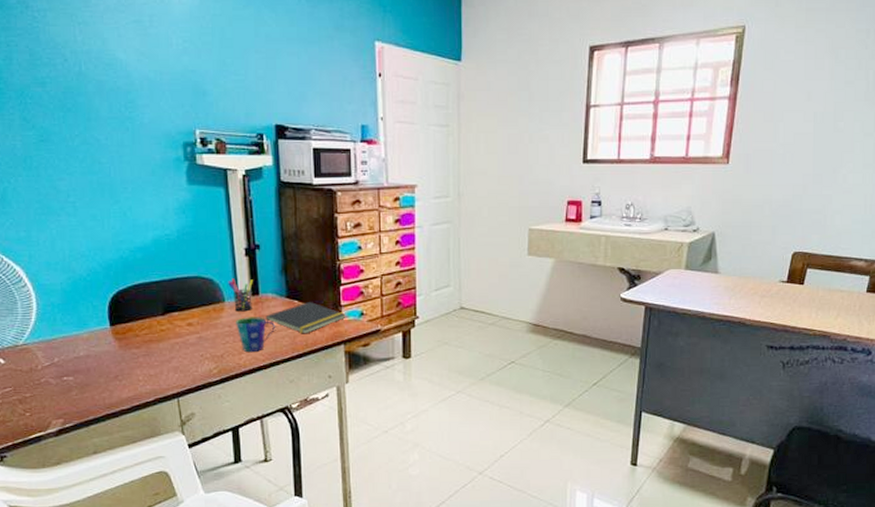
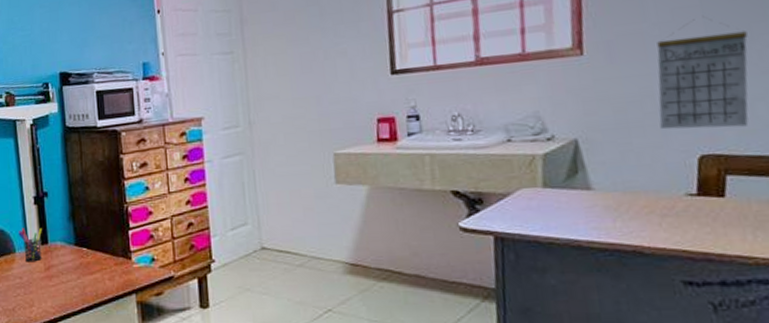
cup: present [236,317,275,353] -> none [26,267,65,306]
notepad: present [265,302,346,334] -> none [55,249,136,284]
calendar: none [772,144,839,233] -> present [657,19,749,130]

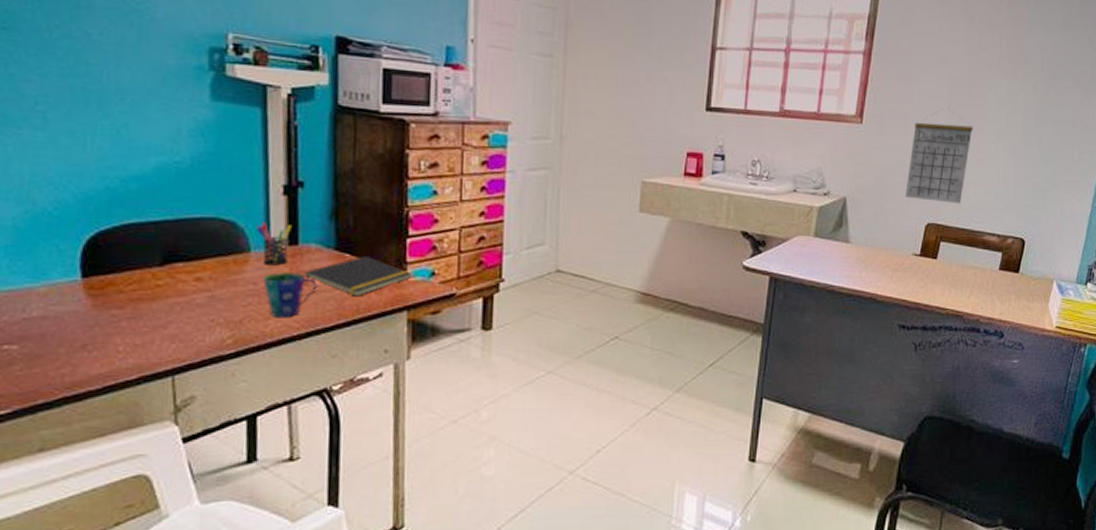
cup: none [26,267,65,306] -> present [263,272,317,319]
notepad: none [55,249,136,284] -> present [304,256,412,297]

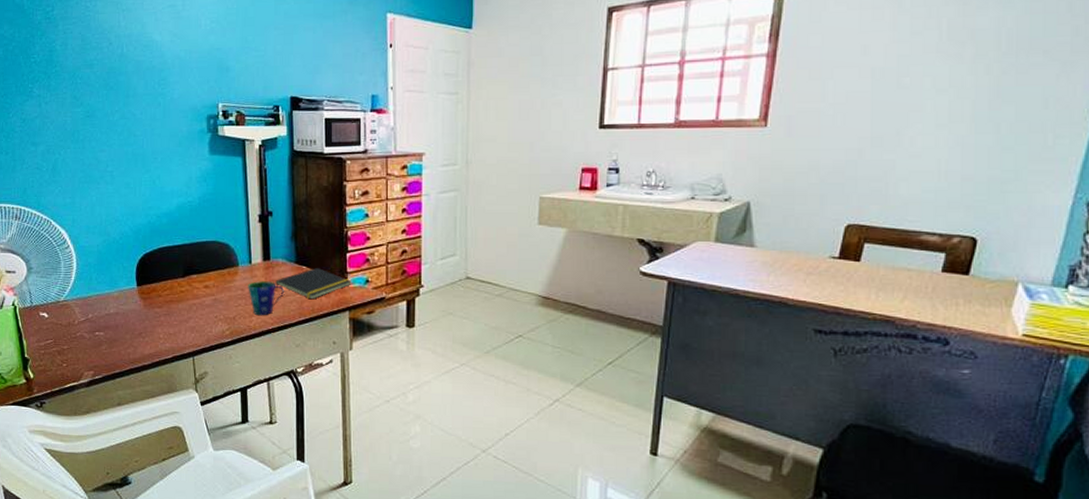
pen holder: present [257,222,291,266] -> none [242,243,265,276]
calendar: present [905,109,973,204] -> none [820,103,904,202]

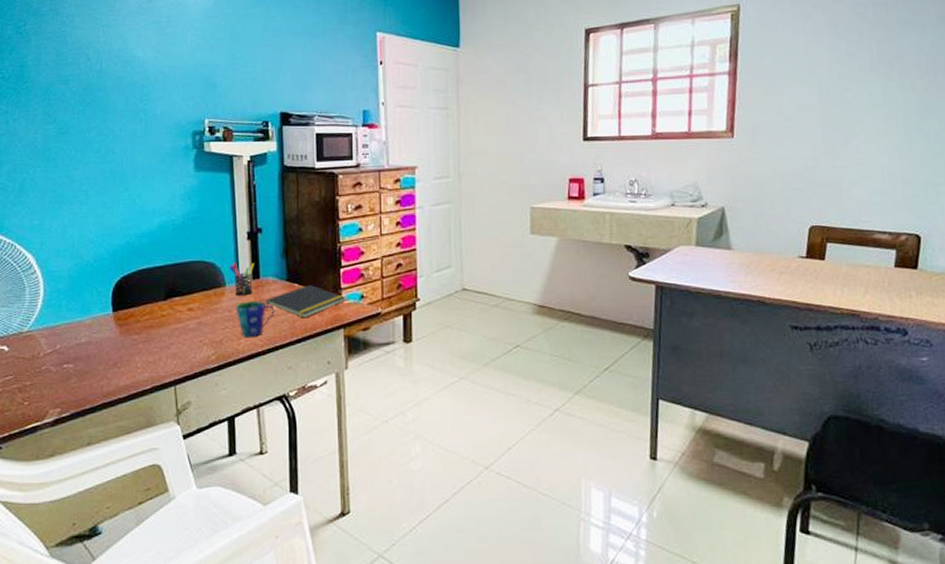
pen holder: none [242,243,265,276] -> present [230,262,254,296]

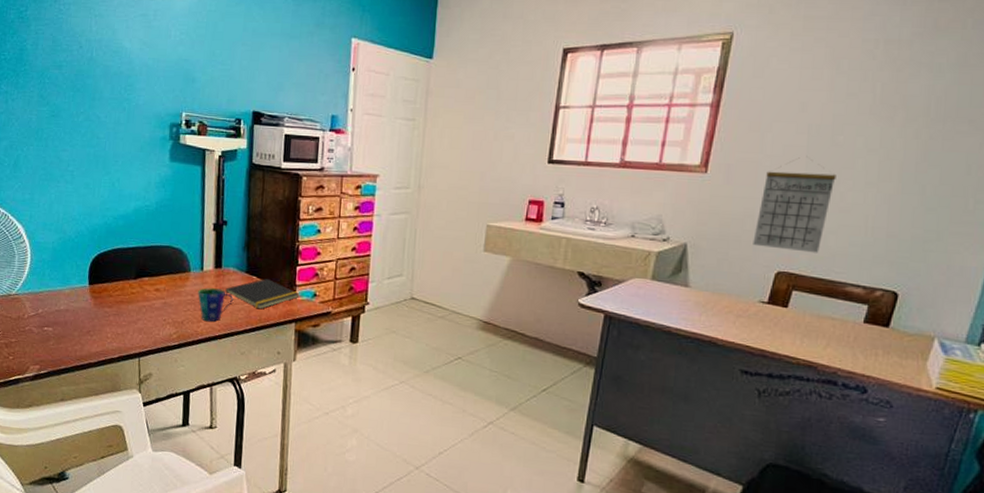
pen holder: present [230,262,254,296] -> none [195,250,218,283]
calendar: none [784,116,850,205] -> present [753,157,836,253]

